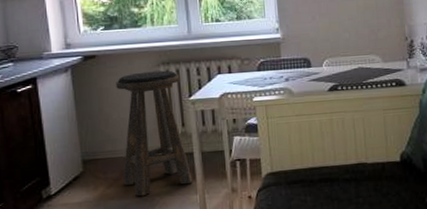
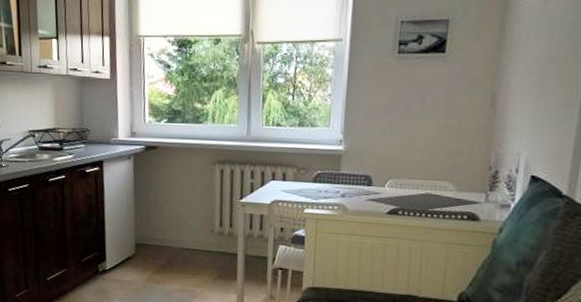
stool: present [116,70,193,197] -> none [170,168,234,287]

